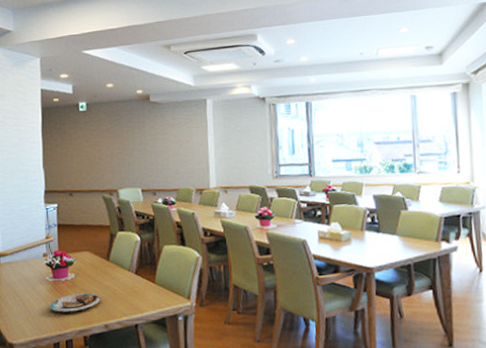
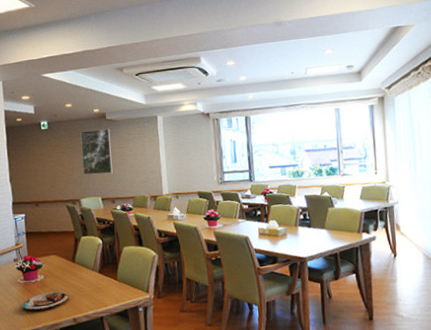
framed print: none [121,112,155,163] -> present [80,129,113,175]

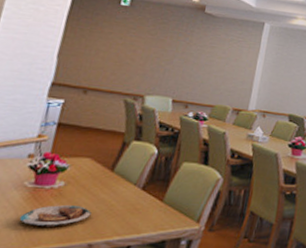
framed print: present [80,129,113,175] -> none [158,18,206,74]

